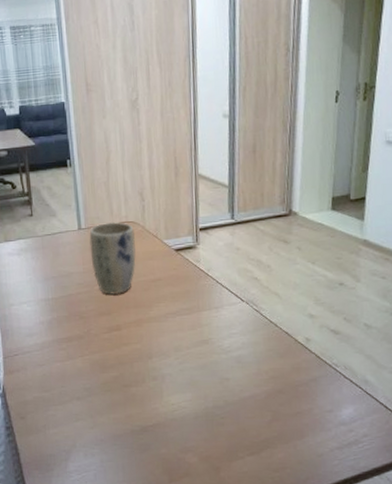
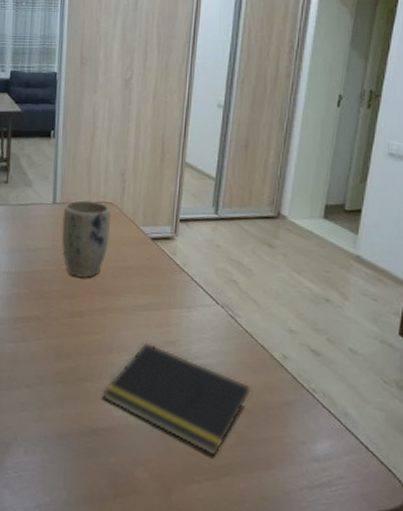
notepad: none [147,344,282,435] -> present [102,342,252,457]

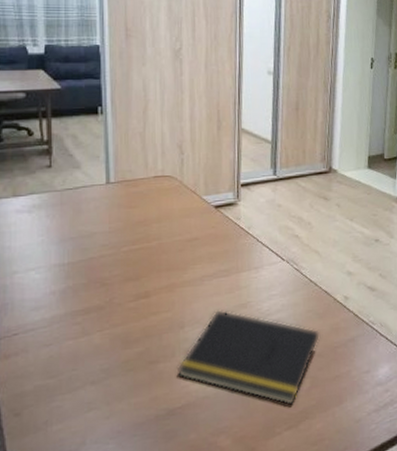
plant pot: present [61,199,111,278] -> none [119,175,171,257]

